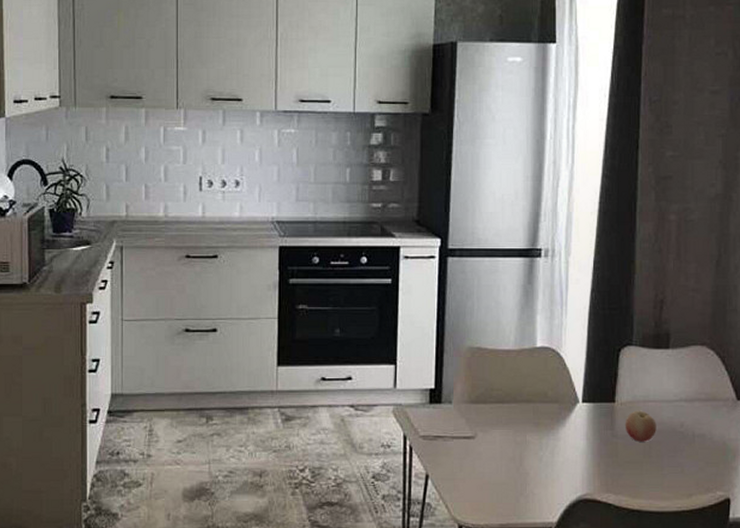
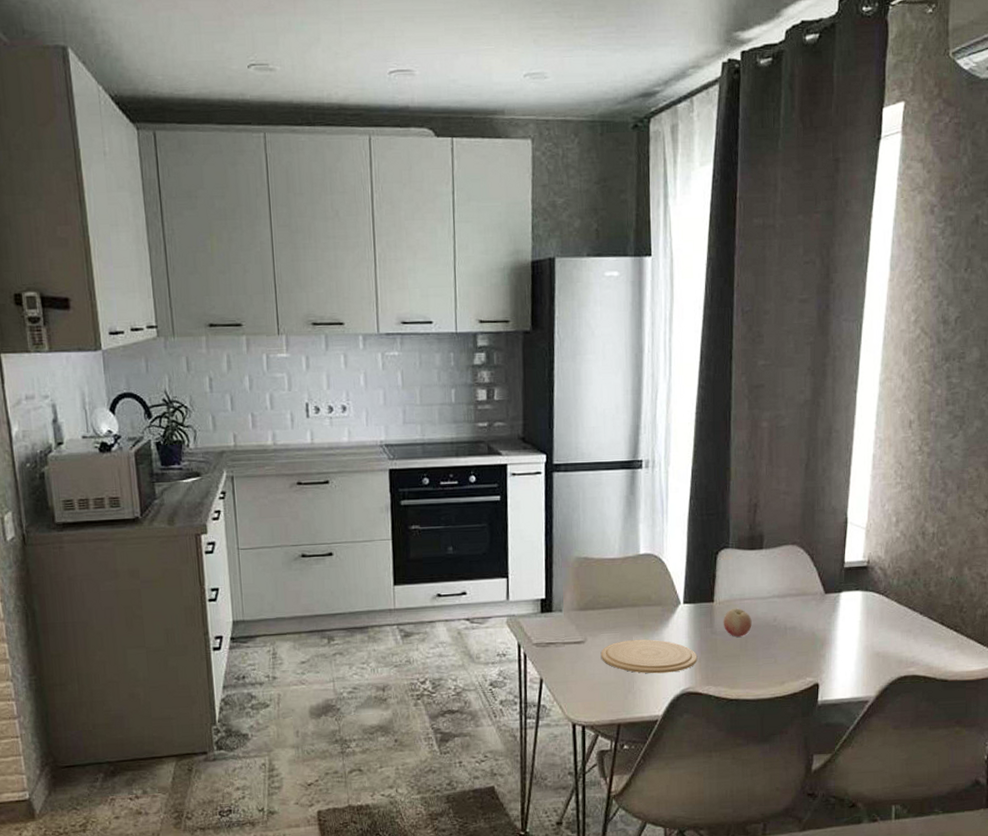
plate: none [491,439,596,477] -> present [600,639,698,674]

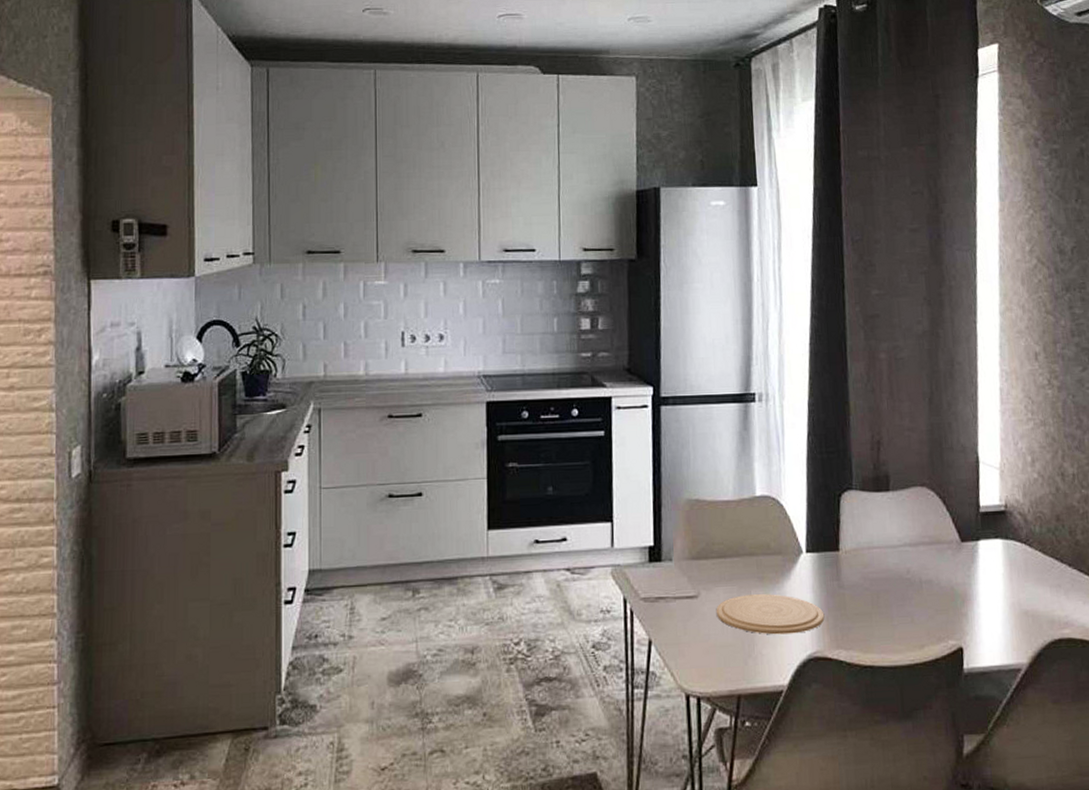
fruit: present [723,608,752,637] -> none [850,558,883,592]

